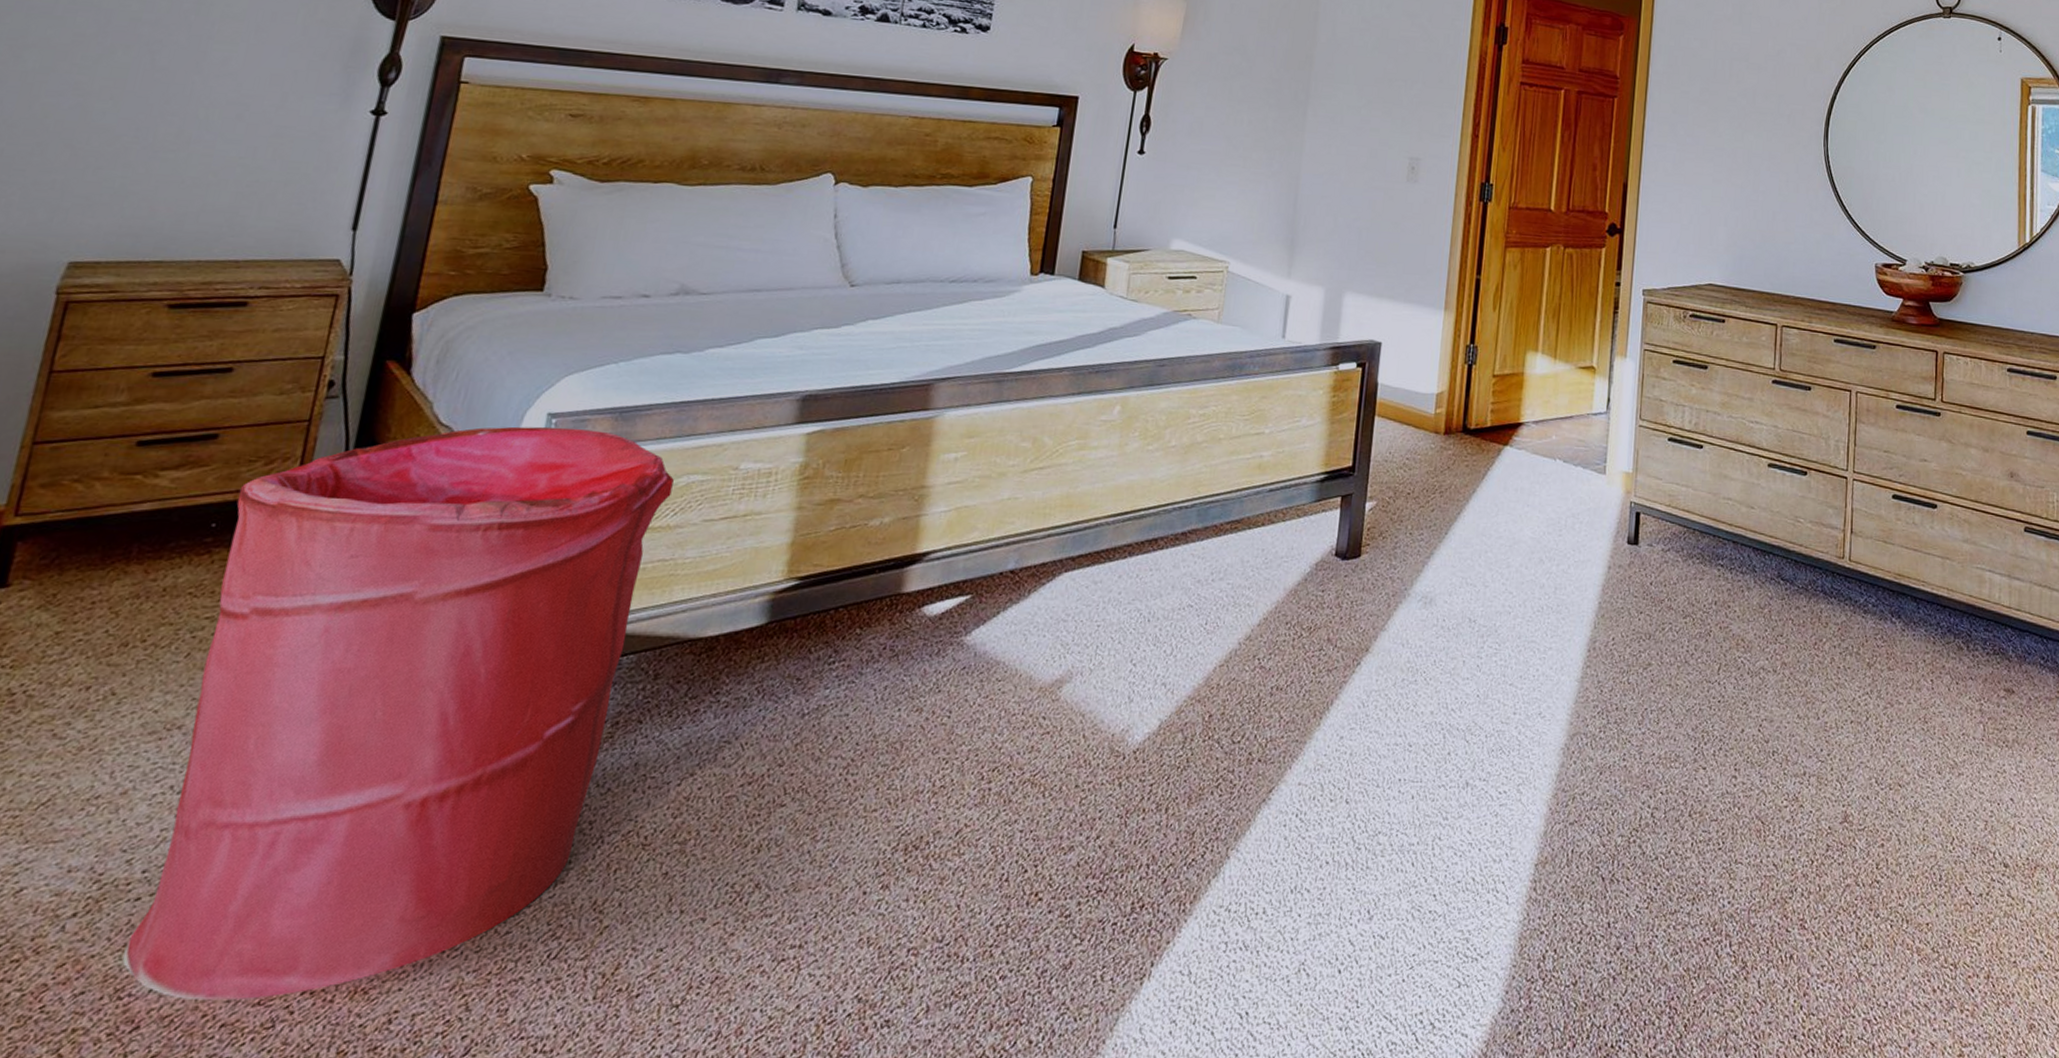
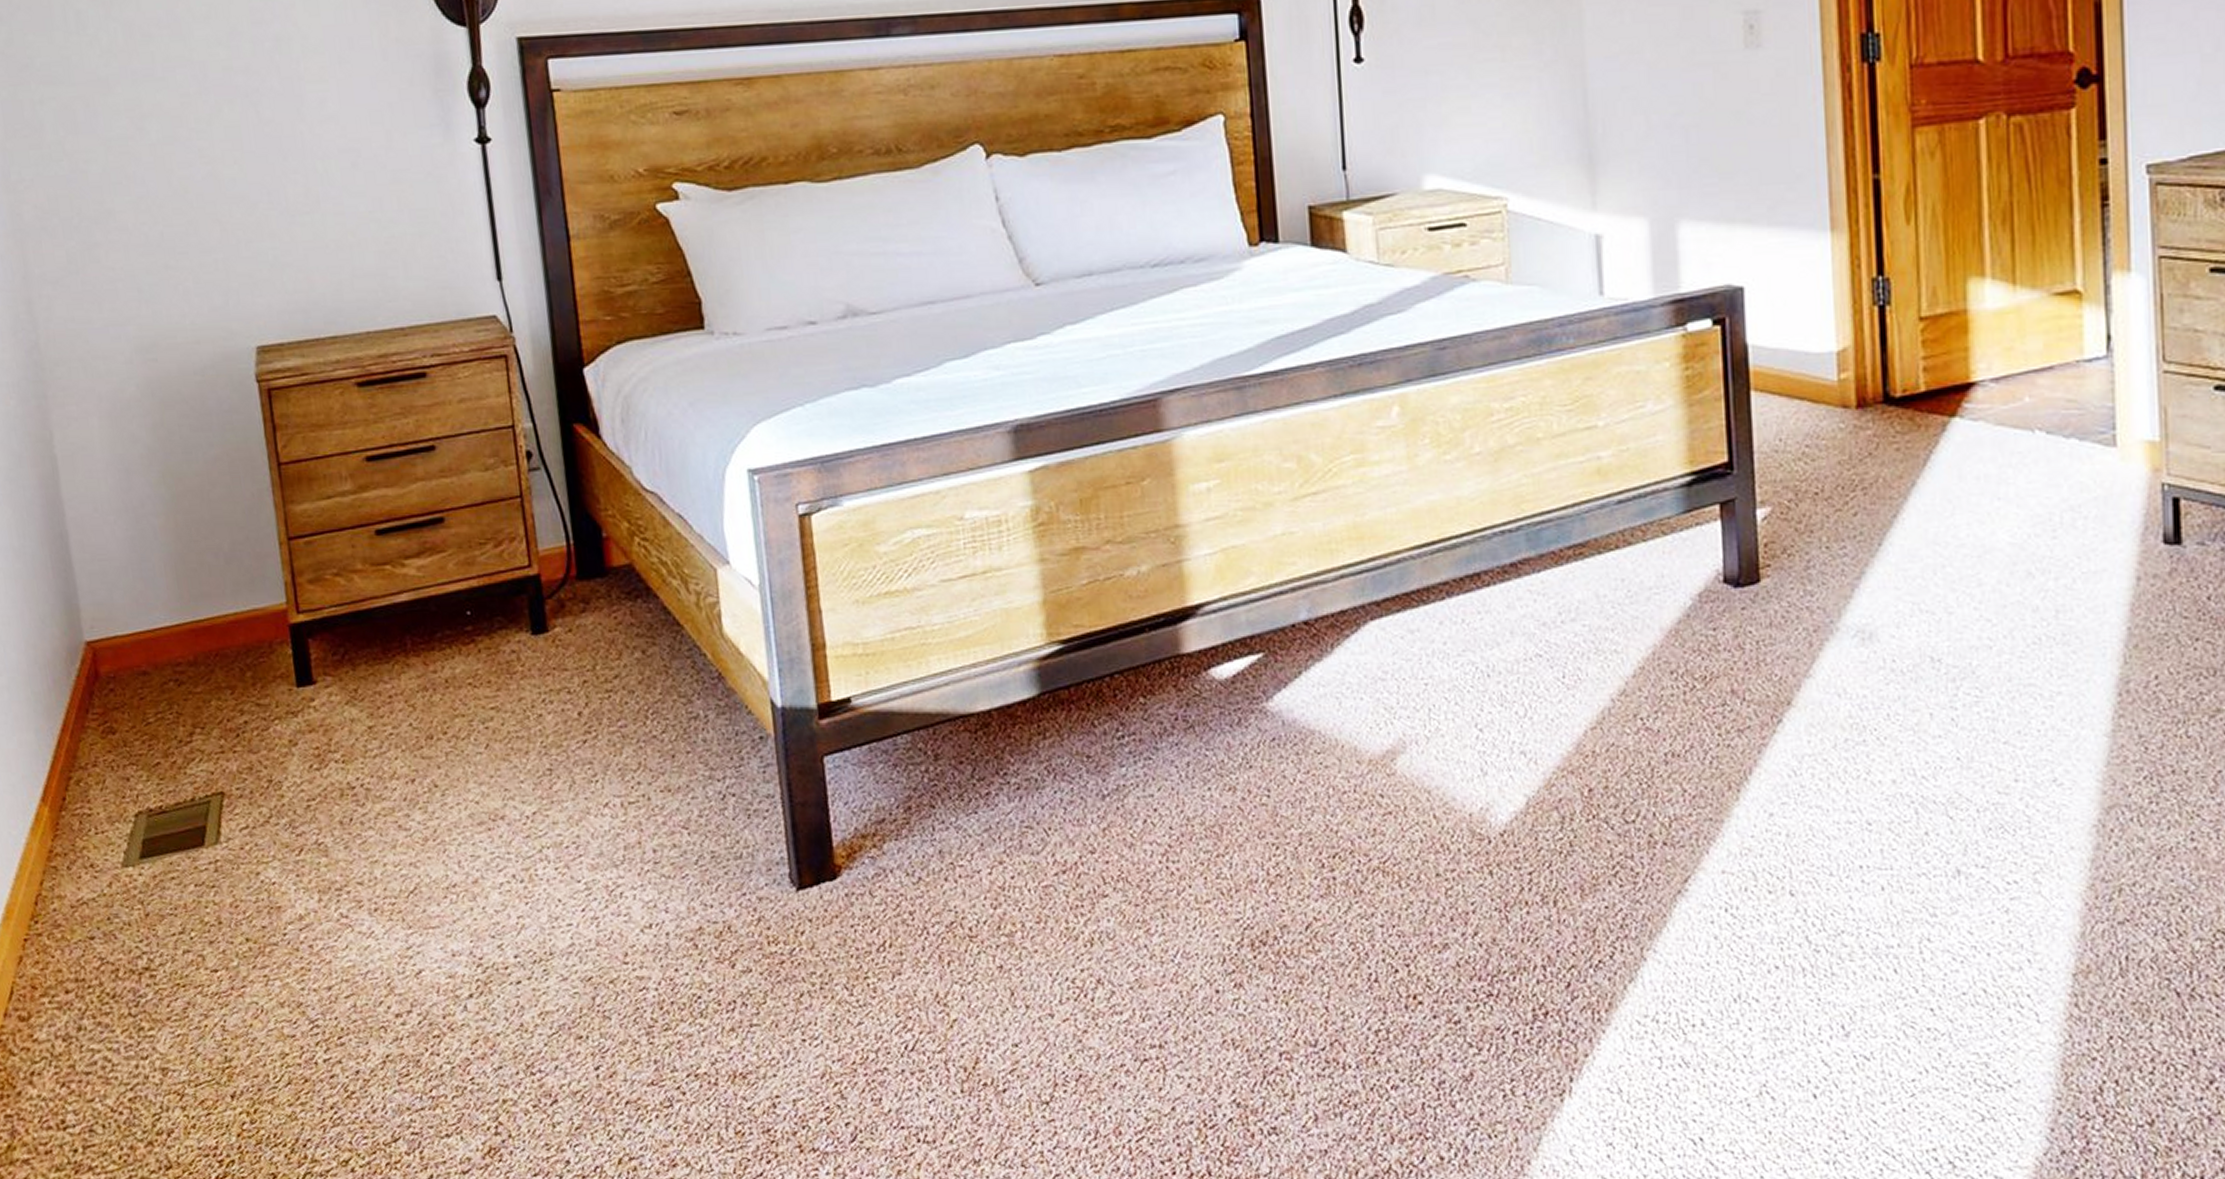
laundry hamper: present [122,426,674,1001] -> none [480,484,901,1080]

